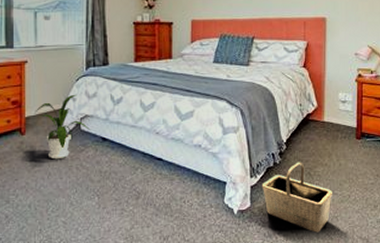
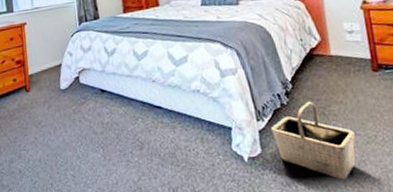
house plant: present [35,94,90,160] -> none [37,49,88,114]

